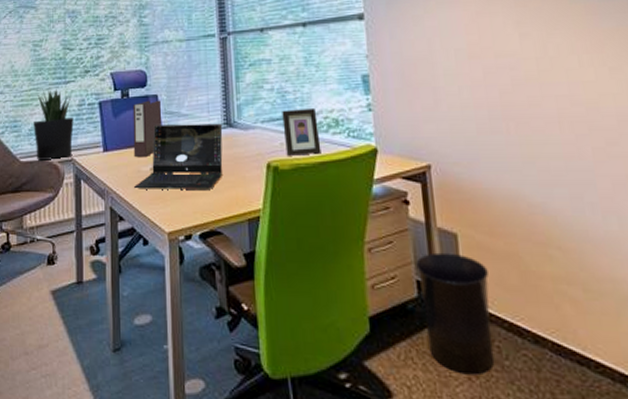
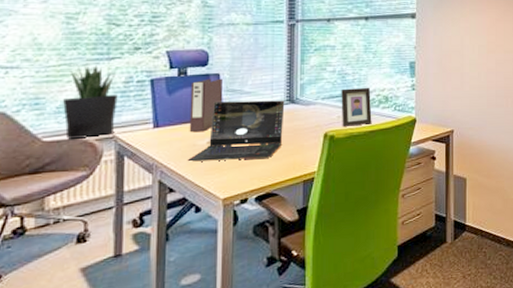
waste bin: present [416,252,495,374] -> none [436,192,484,274]

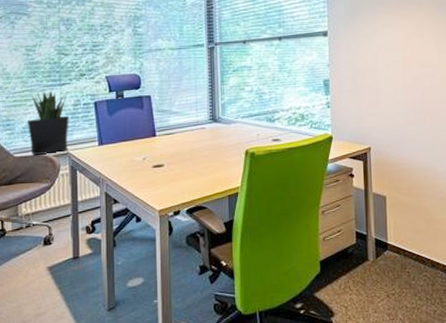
laptop computer: present [187,100,285,162] -> none [127,119,209,176]
binder: present [189,78,222,133] -> none [127,100,154,150]
picture frame: present [341,87,372,127] -> none [259,105,290,144]

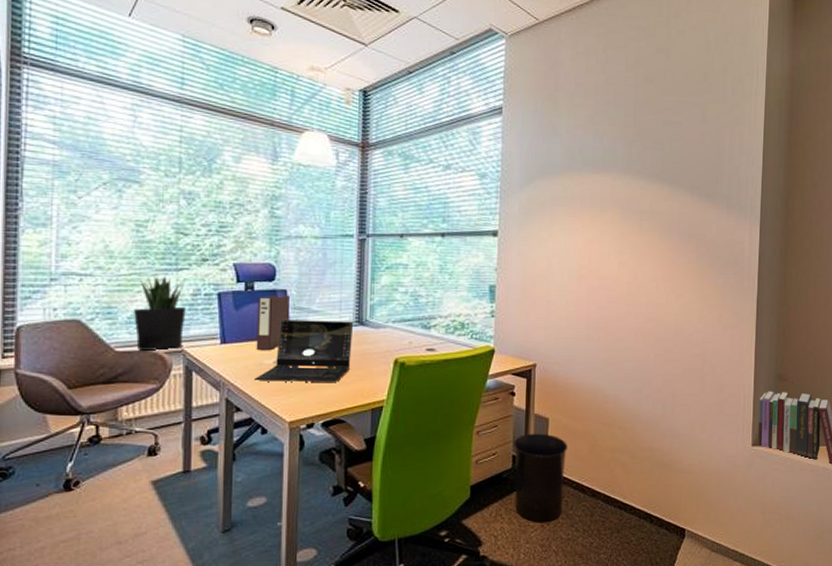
binder: none [127,100,154,150] -> present [256,294,289,351]
laptop computer: none [127,119,209,176] -> present [253,320,354,382]
waste bin: none [356,210,405,293] -> present [514,433,567,522]

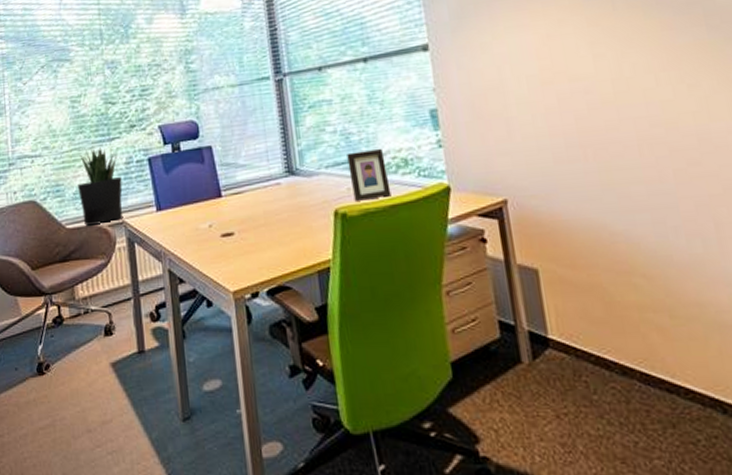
laptop computer: present [253,320,354,382] -> none [192,172,287,249]
binder: present [256,294,289,351] -> none [185,151,218,215]
picture frame: none [413,311,446,353] -> present [347,148,391,201]
waste bin: present [514,433,567,522] -> none [496,289,583,411]

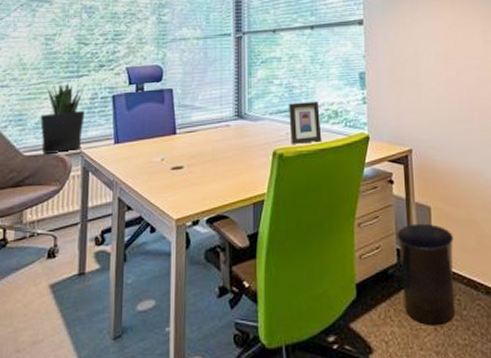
waste bin: none [496,289,583,411] -> present [397,223,456,325]

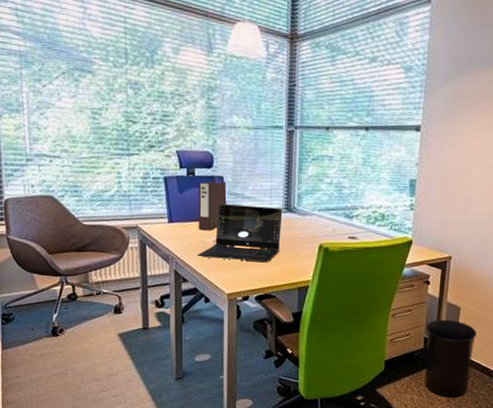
planter: present [40,82,85,154] -> none [96,158,138,226]
laptop computer: none [143,115,234,179] -> present [197,203,283,262]
binder: none [145,94,175,149] -> present [198,180,226,231]
picture frame: present [289,101,322,144] -> none [336,202,367,241]

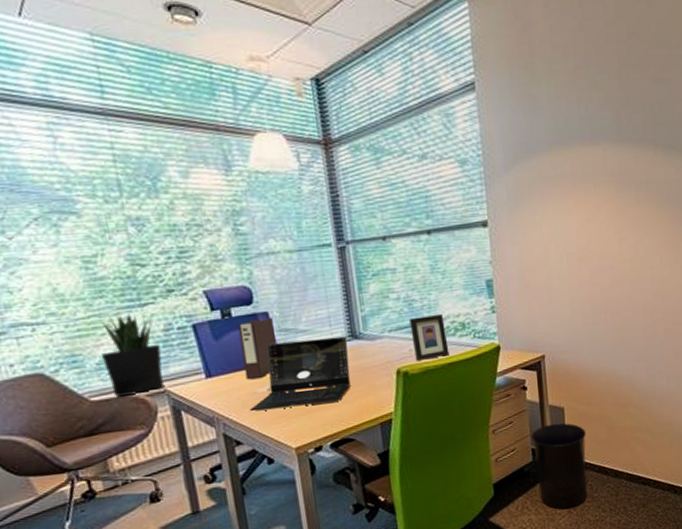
planter: none [96,158,138,226] -> present [101,314,164,397]
picture frame: none [336,202,367,241] -> present [409,313,449,361]

